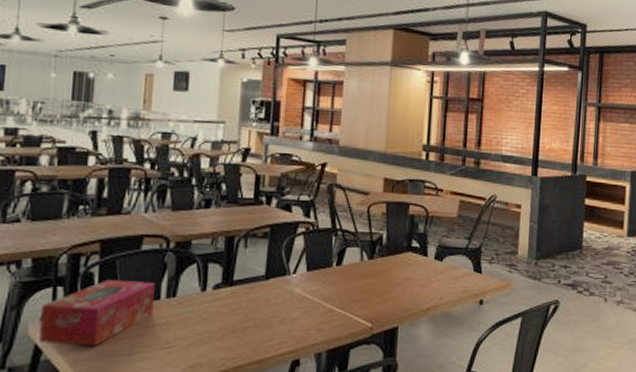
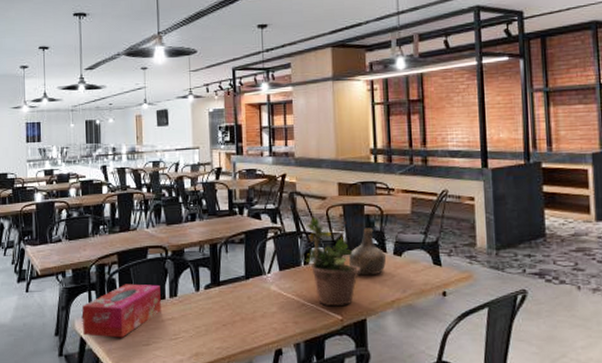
potted plant: none [337,214,397,313] -> present [305,217,359,307]
bottle: none [386,229,426,280] -> present [348,228,386,276]

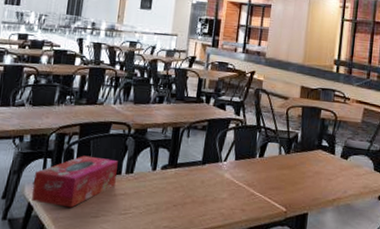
potted plant: present [305,217,359,307] -> none [260,115,308,200]
bottle: present [348,228,386,276] -> none [299,130,334,174]

